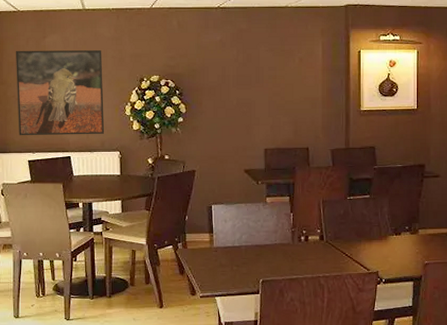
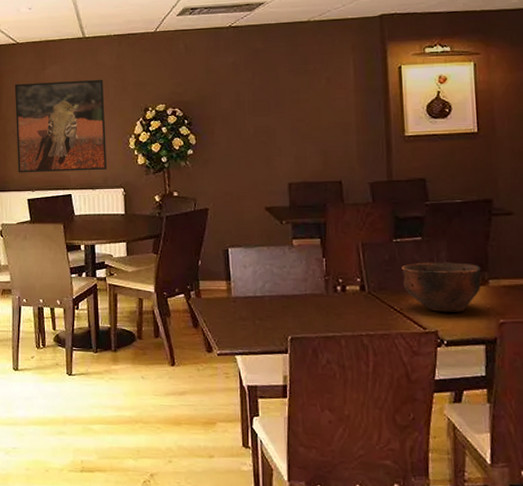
bowl: none [353,216,413,256] -> present [401,262,481,312]

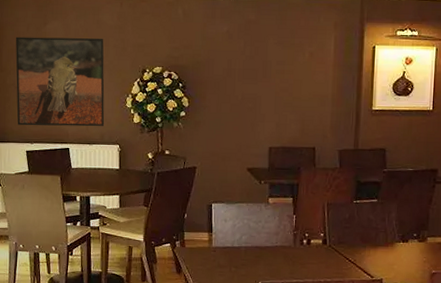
bowl: present [401,262,481,312] -> none [358,221,422,264]

